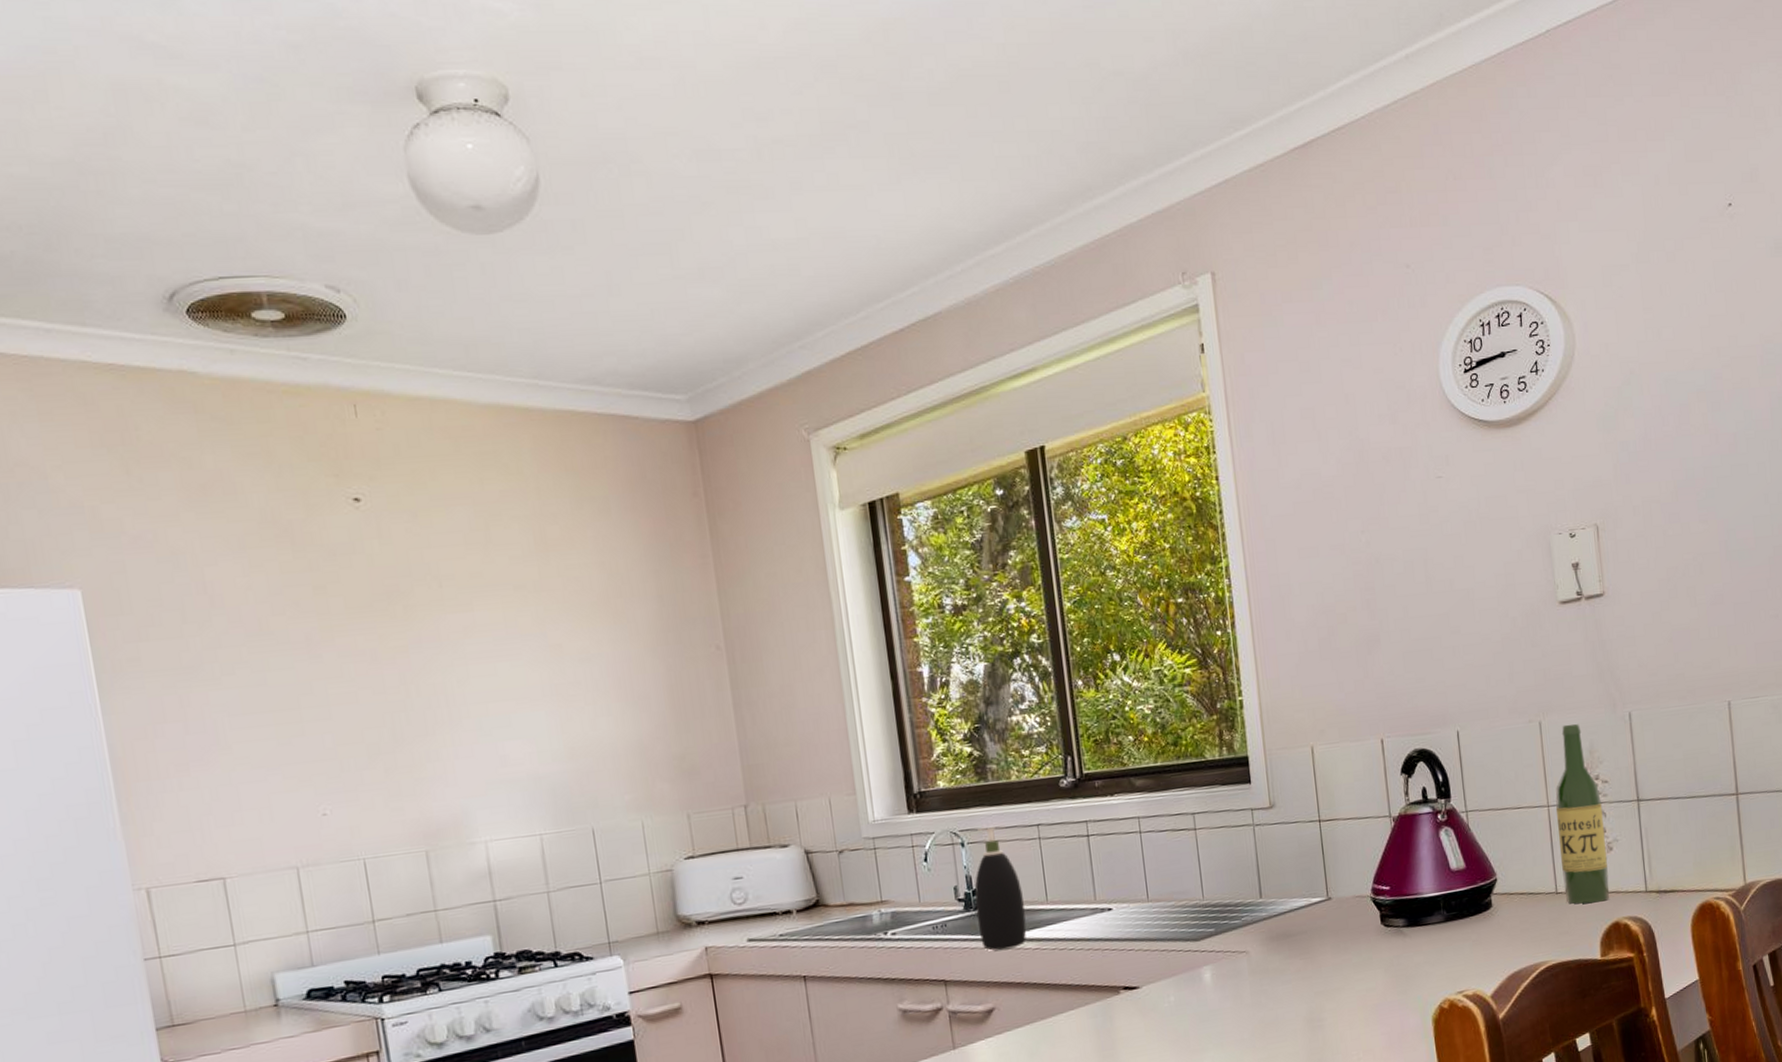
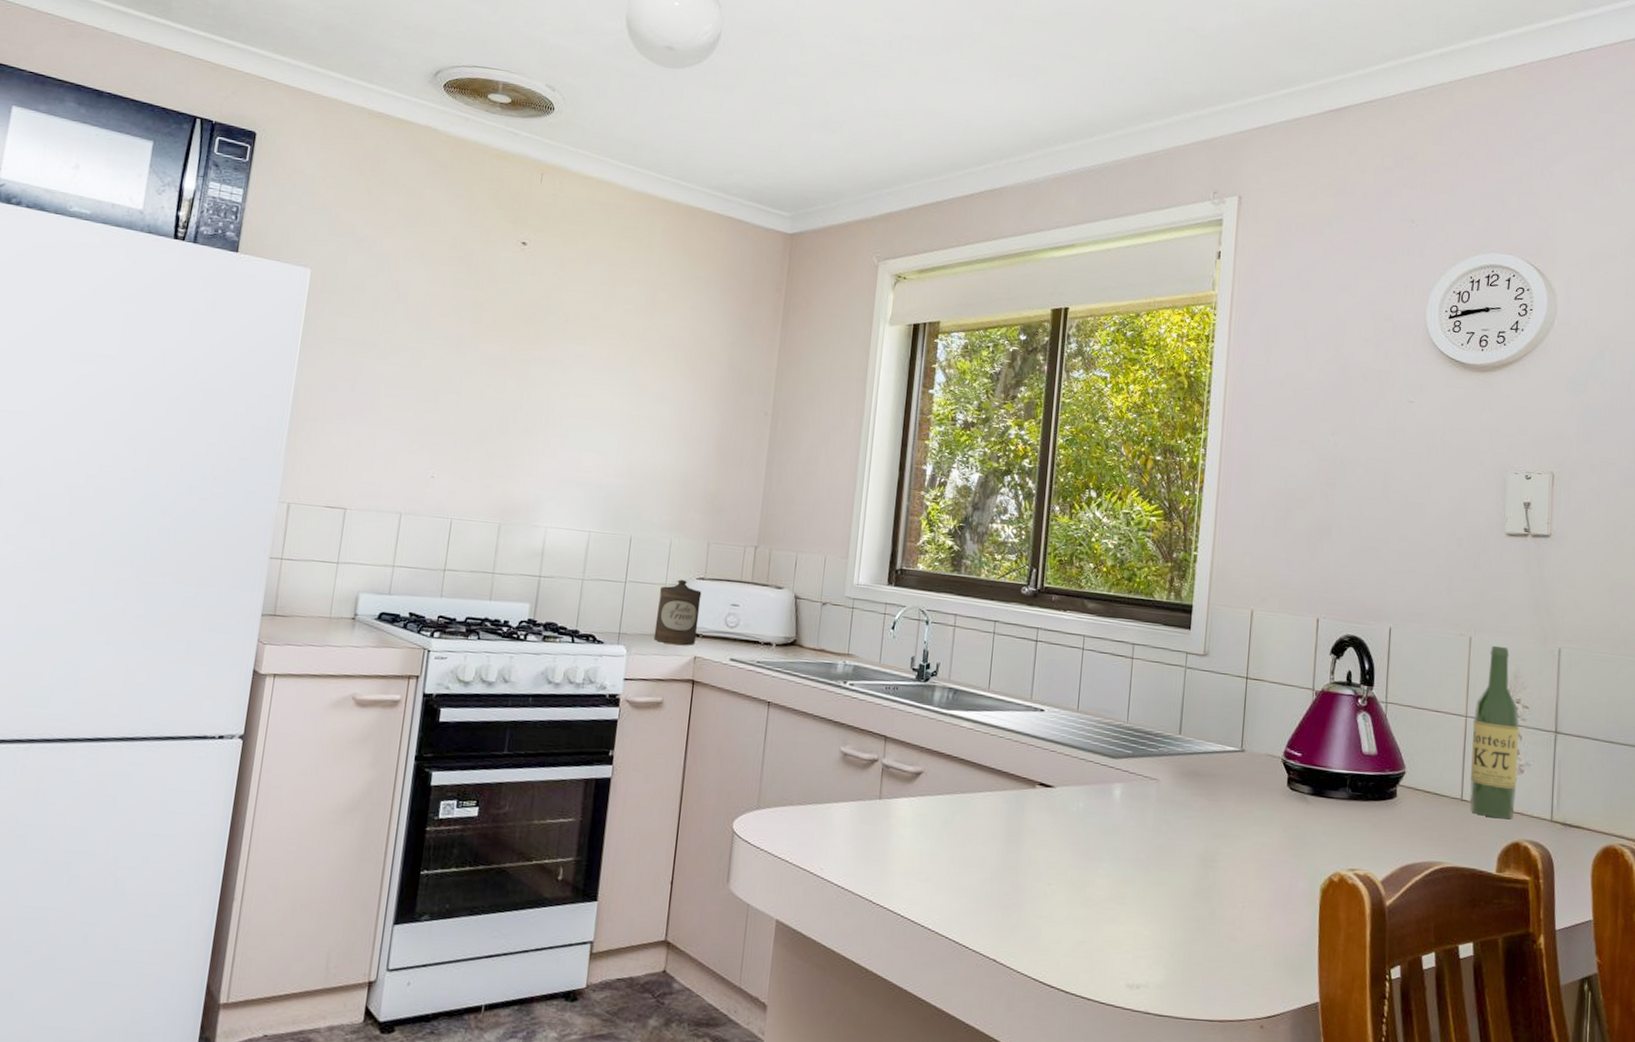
canister: none [644,863,703,941] -> present [653,579,702,645]
soap dispenser: present [974,827,1027,951] -> none [924,612,970,724]

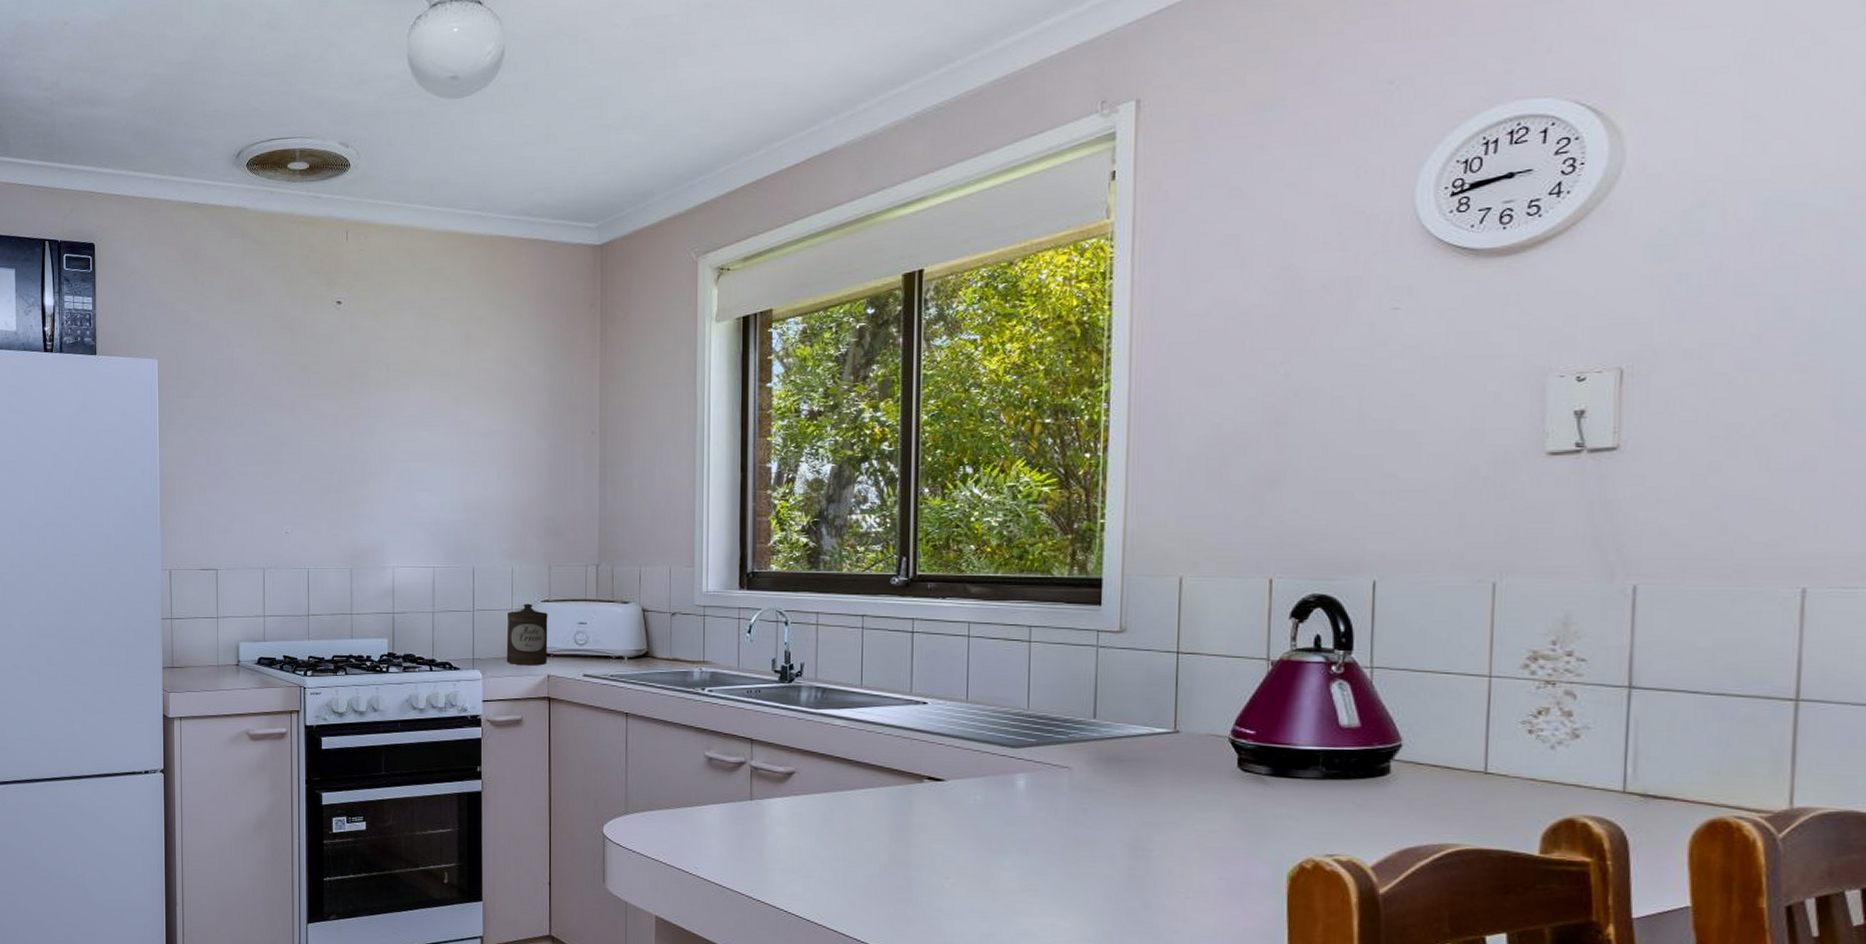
wine bottle: present [1469,645,1519,820] -> none [1497,590,1572,793]

